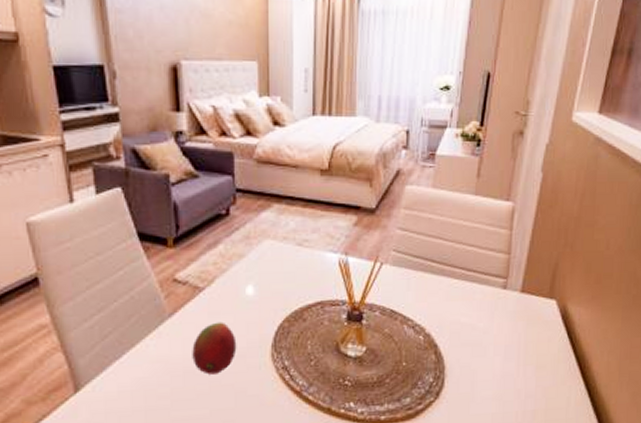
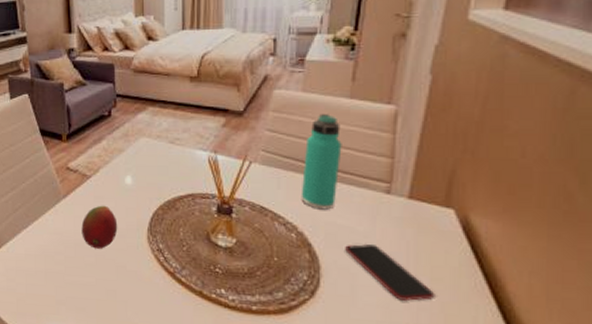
thermos bottle: none [429,211,467,309] -> present [301,114,342,210]
smartphone: none [467,340,539,392] -> present [345,244,435,302]

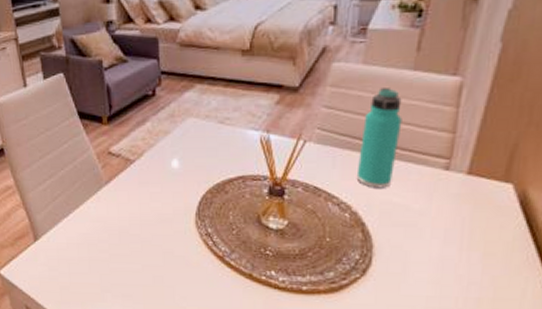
fruit: present [81,205,118,249] -> none [125,190,164,235]
smartphone: present [345,244,435,302] -> none [399,222,487,277]

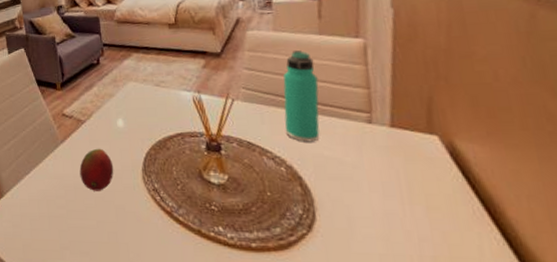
fruit: none [125,190,164,235] -> present [79,148,114,191]

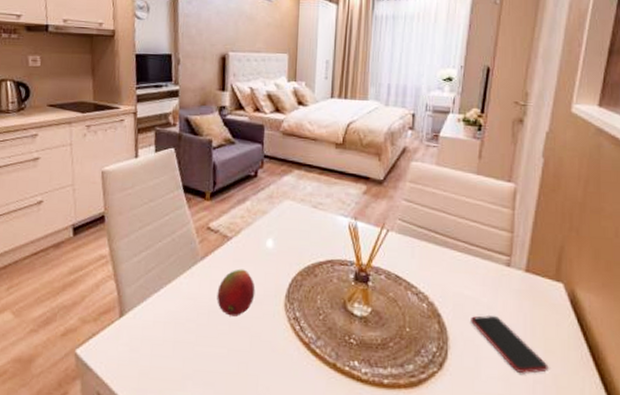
thermos bottle: present [283,50,320,142] -> none [432,187,469,281]
smartphone: none [335,175,435,233] -> present [471,315,549,374]

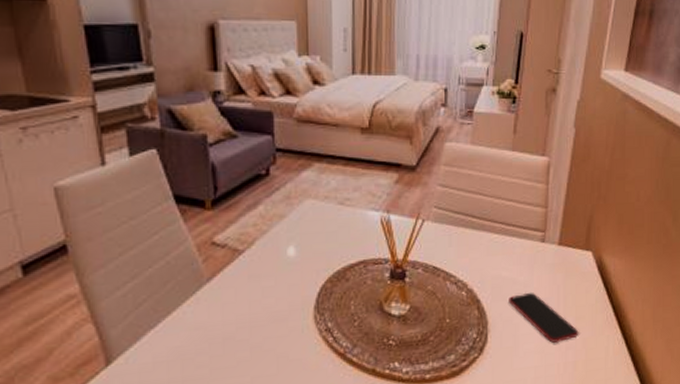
fruit: present [217,269,256,316] -> none [232,285,279,340]

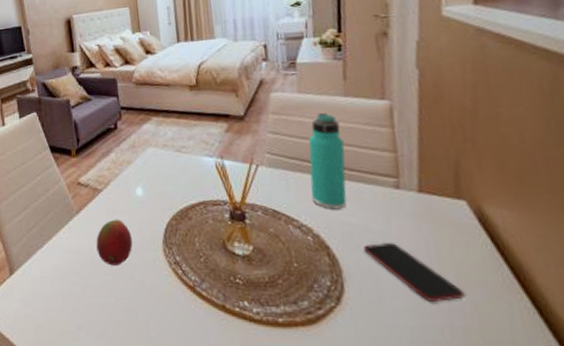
fruit: none [232,285,279,340] -> present [96,219,133,266]
thermos bottle: none [470,167,506,264] -> present [308,113,347,210]

